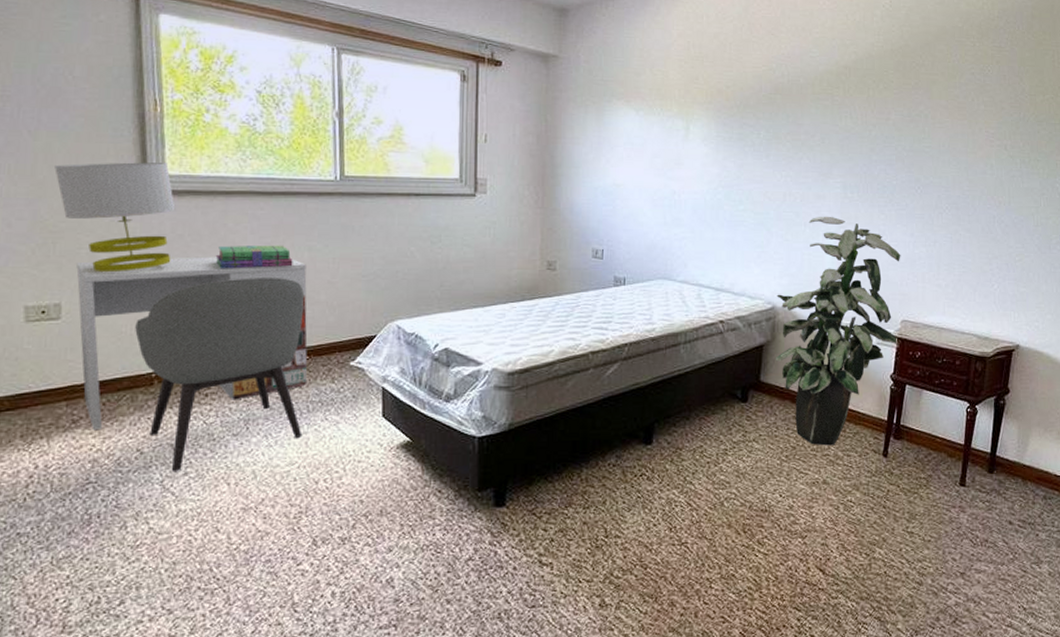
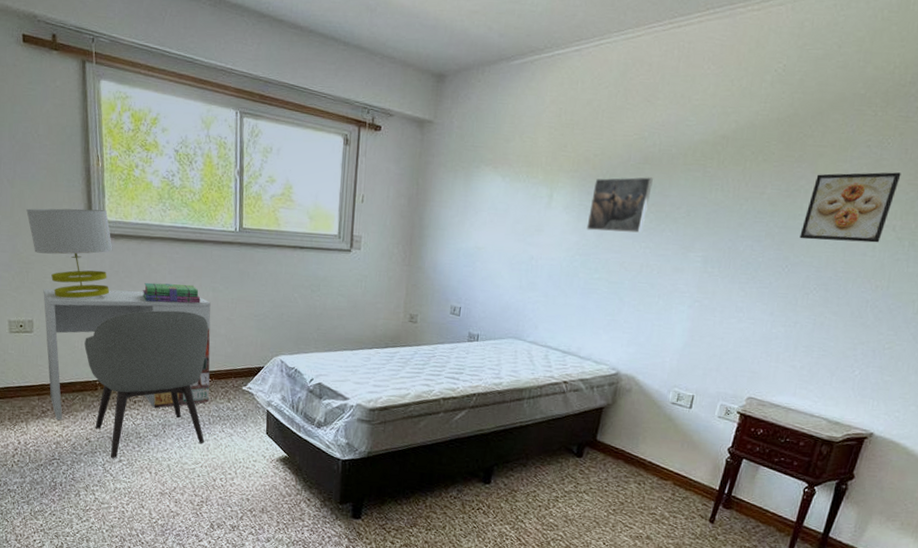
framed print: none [726,107,785,163] -> present [586,177,653,233]
indoor plant: present [776,216,901,446] -> none [614,289,757,506]
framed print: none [926,96,1004,162] -> present [799,172,901,243]

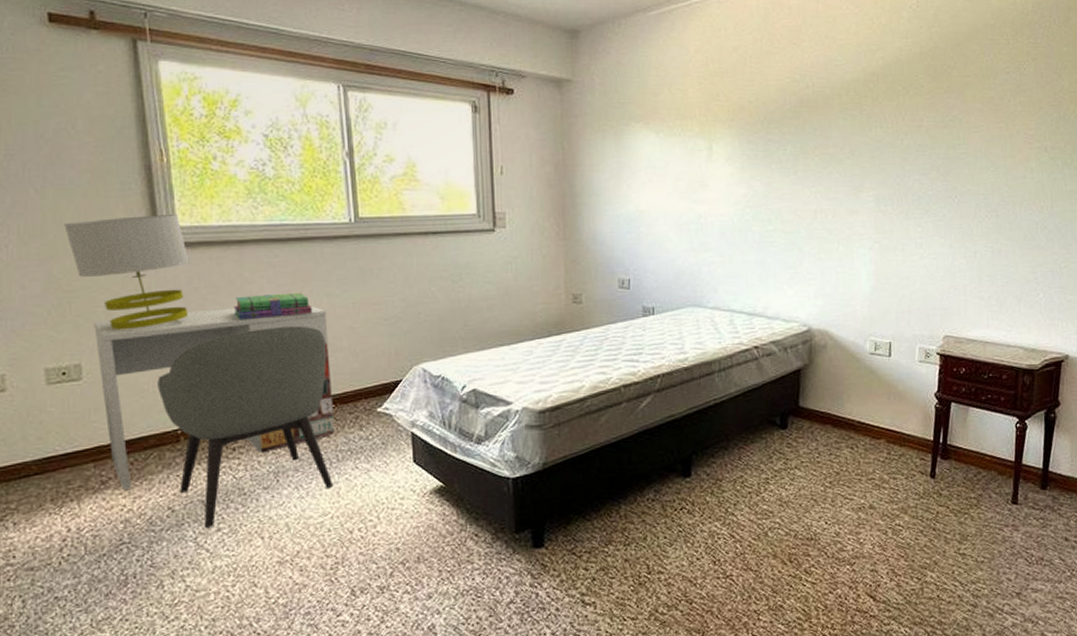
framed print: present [586,177,653,233] -> none [752,120,812,181]
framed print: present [799,172,901,243] -> none [962,96,1042,168]

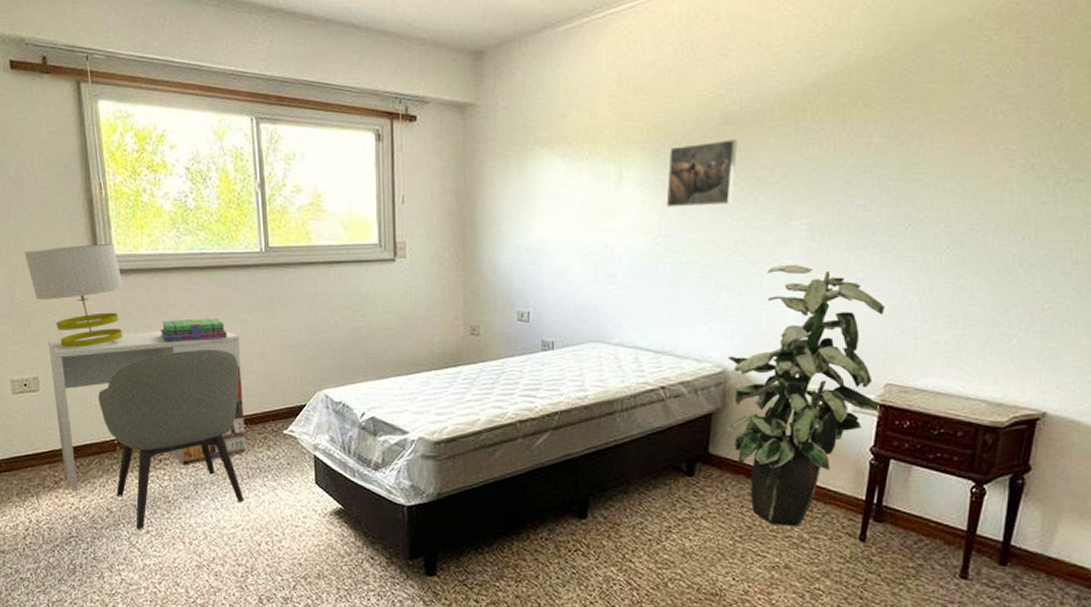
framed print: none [752,120,812,181] -> present [666,139,737,208]
indoor plant: none [812,231,942,470] -> present [727,264,885,527]

